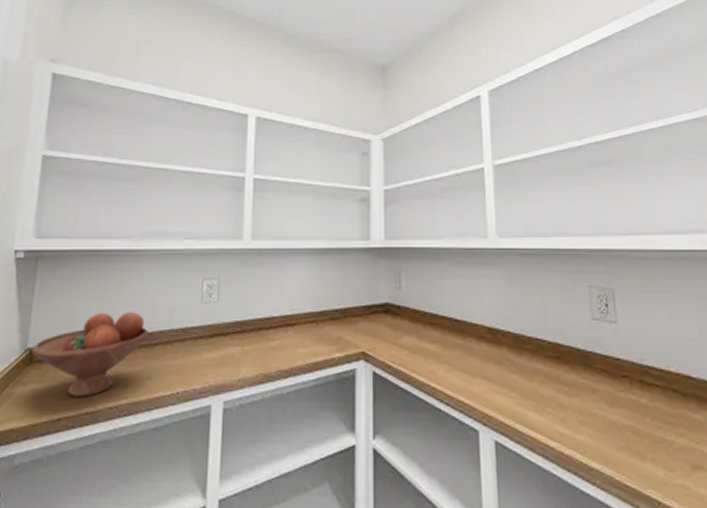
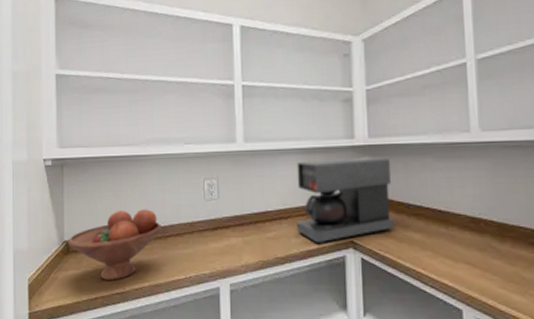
coffee maker: none [303,259,409,356] -> present [296,156,394,245]

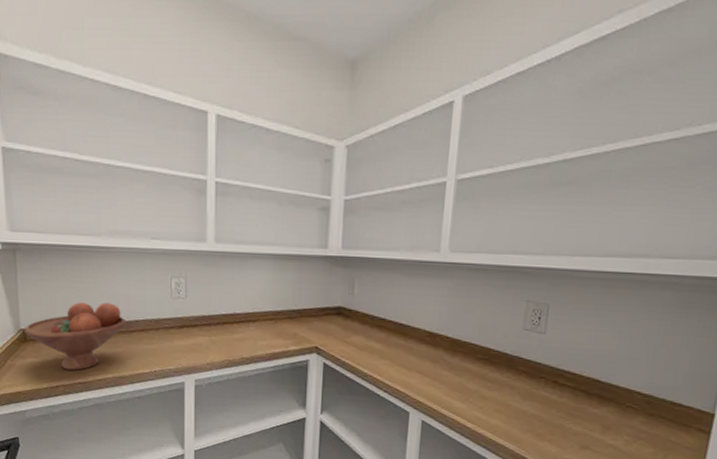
coffee maker: present [296,156,394,245] -> none [263,267,361,349]

